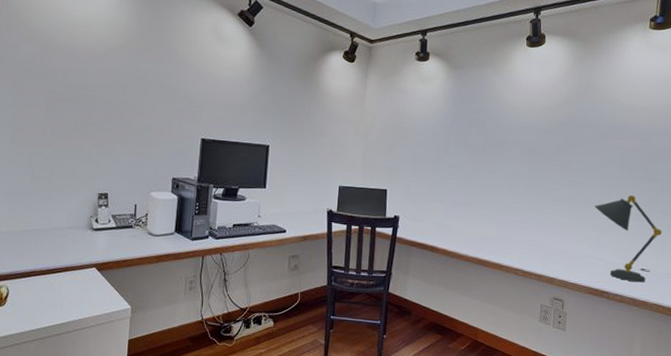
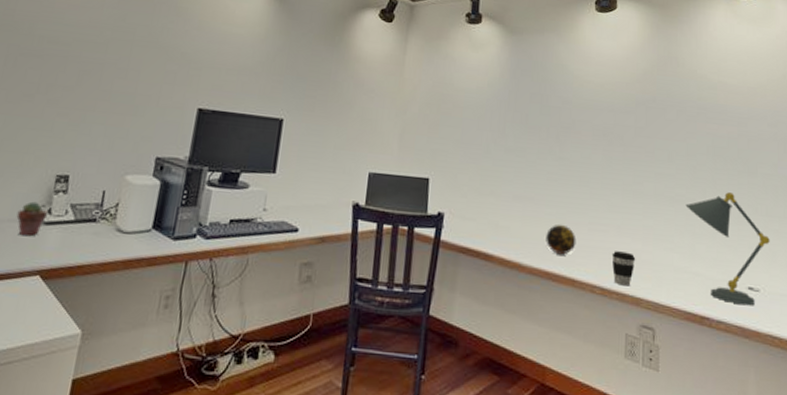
potted succulent: none [72,213,96,240] -> present [16,201,49,237]
decorative orb: none [480,223,504,247] -> present [546,224,576,255]
coffee cup: none [532,243,552,269] -> present [612,251,636,286]

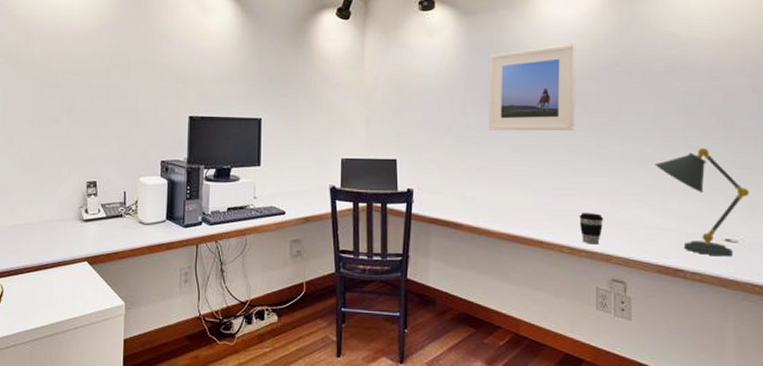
potted succulent: present [16,201,49,237] -> none [63,204,86,232]
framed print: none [527,74,617,163] -> present [489,44,576,131]
decorative orb: present [546,224,576,255] -> none [512,191,542,220]

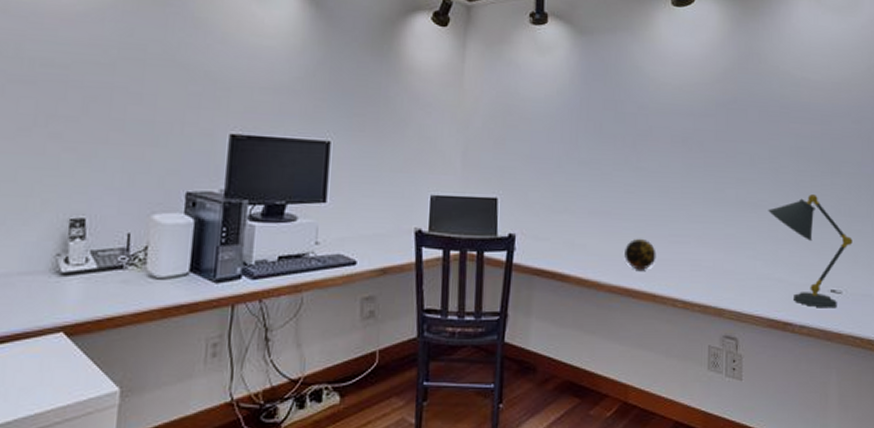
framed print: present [489,44,576,131] -> none [602,75,695,171]
decorative orb: none [512,191,542,220] -> present [624,238,656,270]
coffee cup: present [579,213,604,245] -> none [693,262,718,298]

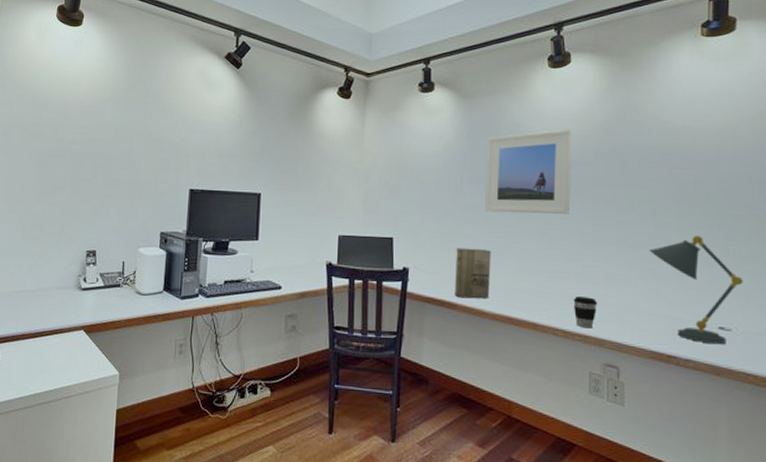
book: none [568,209,608,268] -> present [455,247,491,298]
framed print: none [602,75,695,171] -> present [485,129,573,214]
decorative orb: present [624,238,656,270] -> none [507,273,537,302]
coffee cup: none [693,262,718,298] -> present [573,296,598,329]

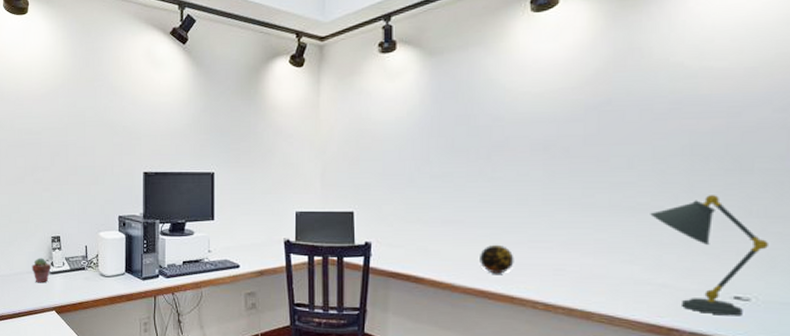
potted succulent: none [61,272,84,300] -> present [31,257,52,283]
book: present [455,247,491,298] -> none [422,219,462,271]
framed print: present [485,129,573,214] -> none [455,81,560,180]
decorative orb: none [507,273,537,302] -> present [480,244,514,274]
coffee cup: present [573,296,598,329] -> none [556,267,586,301]

